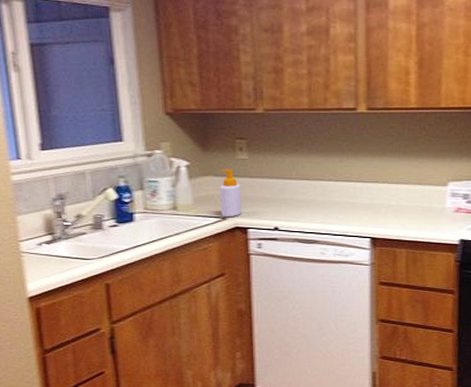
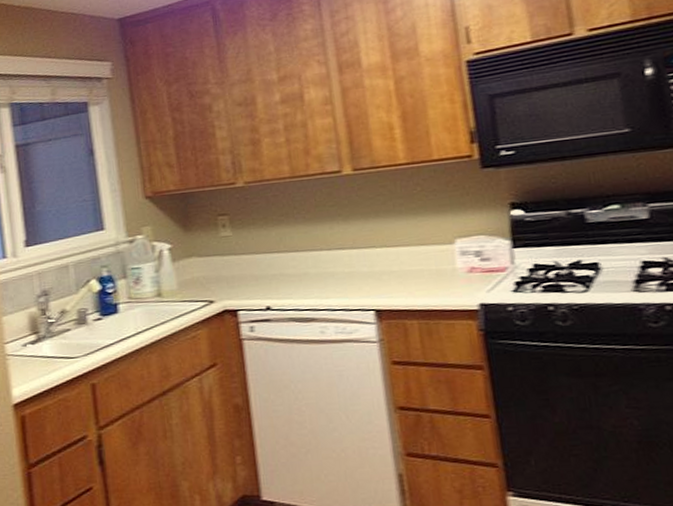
soap bottle: present [220,169,242,218] -> none [205,248,230,301]

